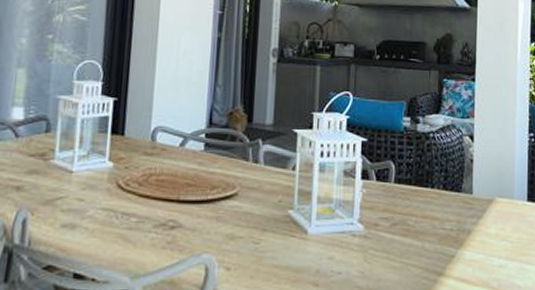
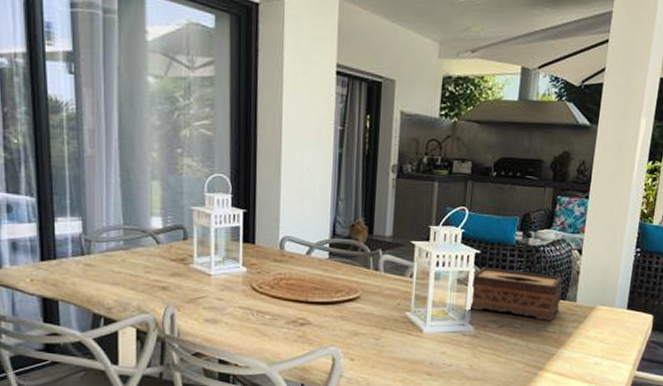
tissue box: none [358,156,456,217] -> present [469,267,563,321]

